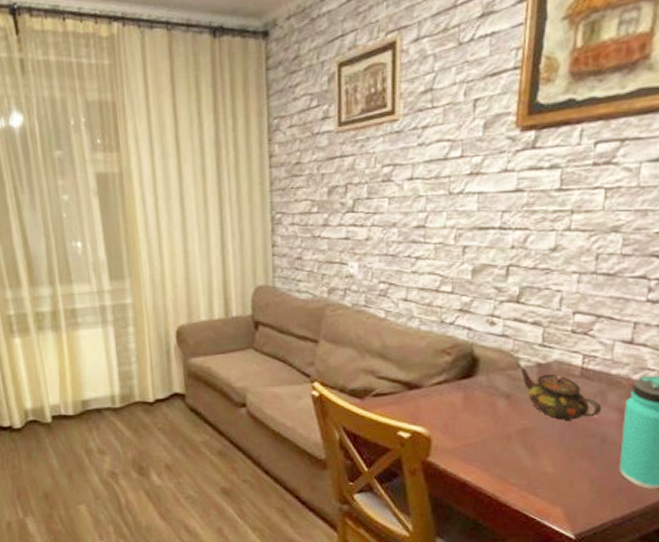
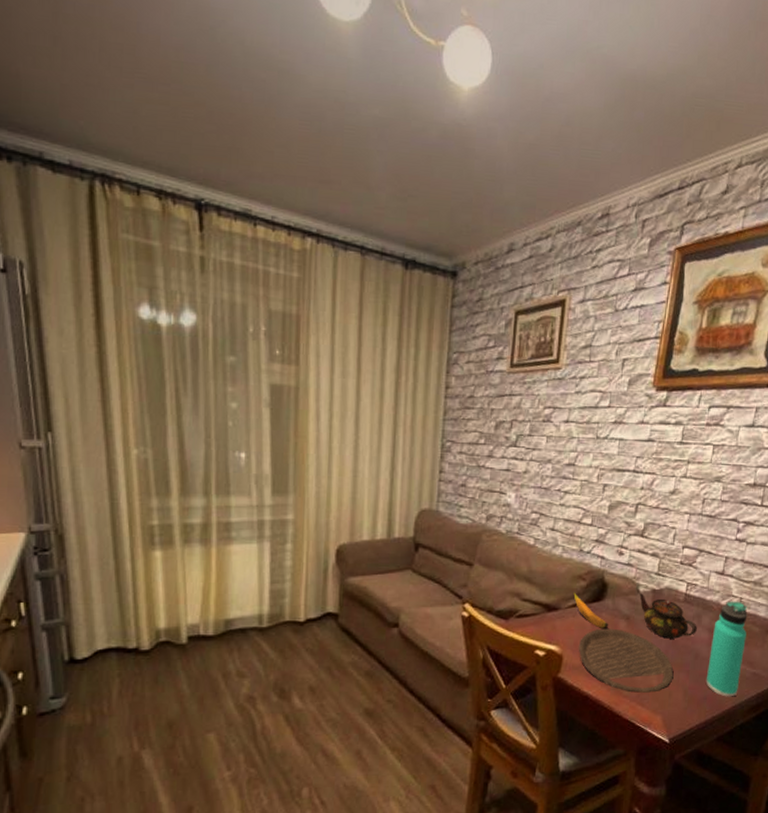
banana: none [437,368,485,408] -> present [573,592,609,628]
plate: none [449,408,574,481] -> present [578,628,674,693]

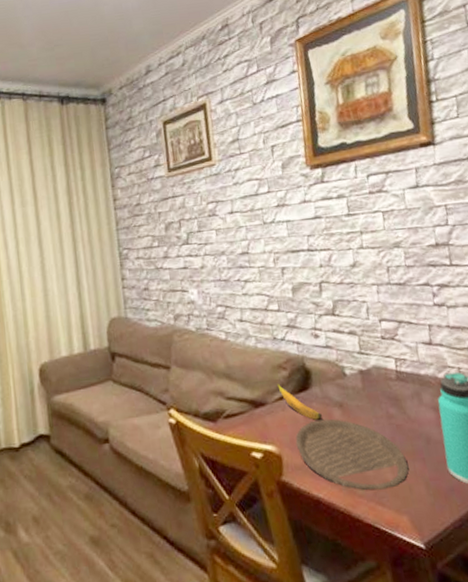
teapot: present [639,593,697,639] -> none [346,376,421,424]

